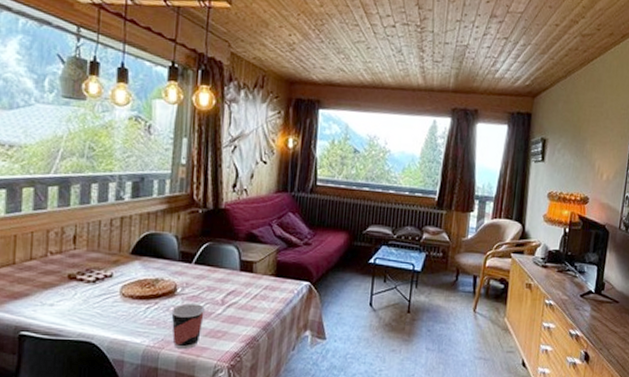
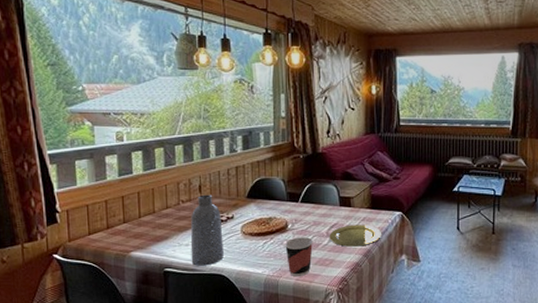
vase: none [55,246,98,331] -> present [190,194,224,266]
plate: none [224,293,286,318] -> present [329,224,382,247]

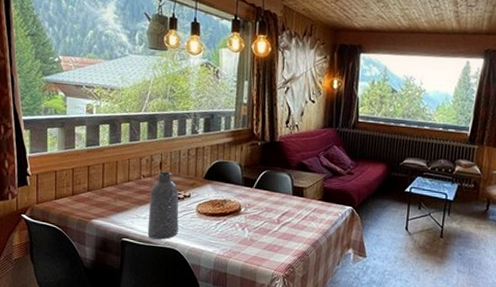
cup: present [285,237,314,276] -> none [237,221,265,259]
plate: present [329,224,382,247] -> none [279,214,332,236]

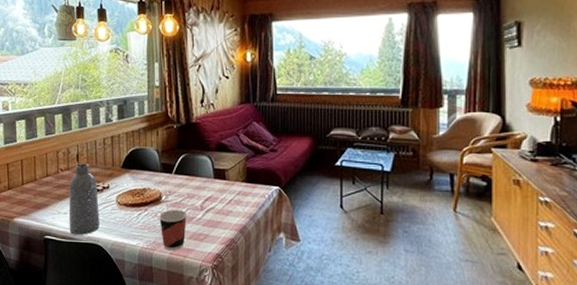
cup: none [237,221,265,259] -> present [159,209,188,250]

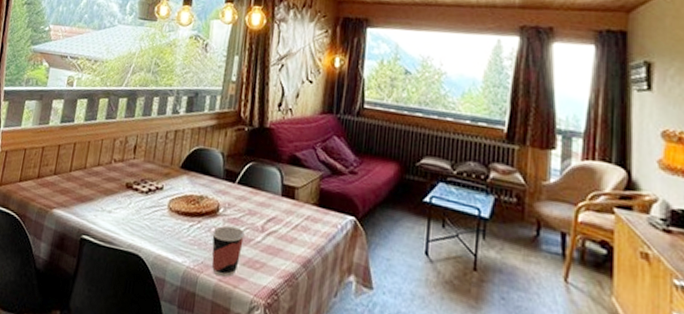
vase: present [68,163,100,235] -> none [110,156,151,241]

